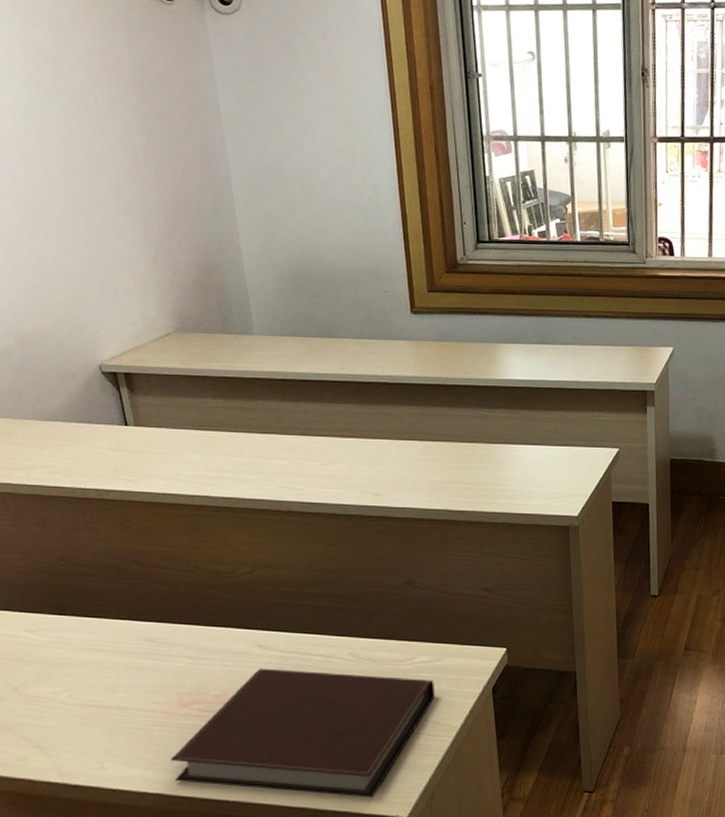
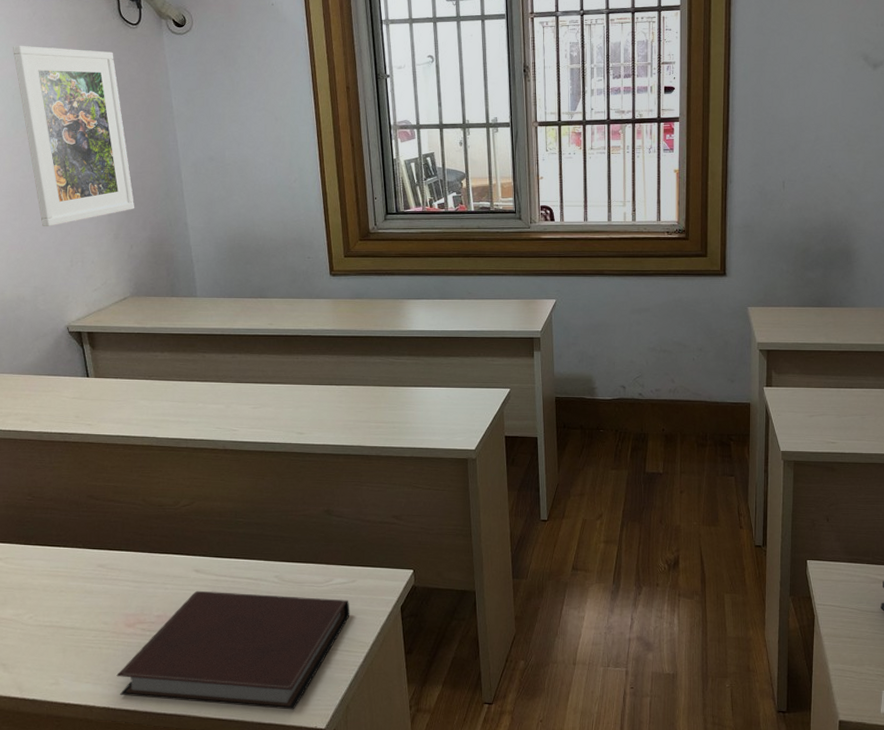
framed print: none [19,20,177,247] -> present [13,45,135,227]

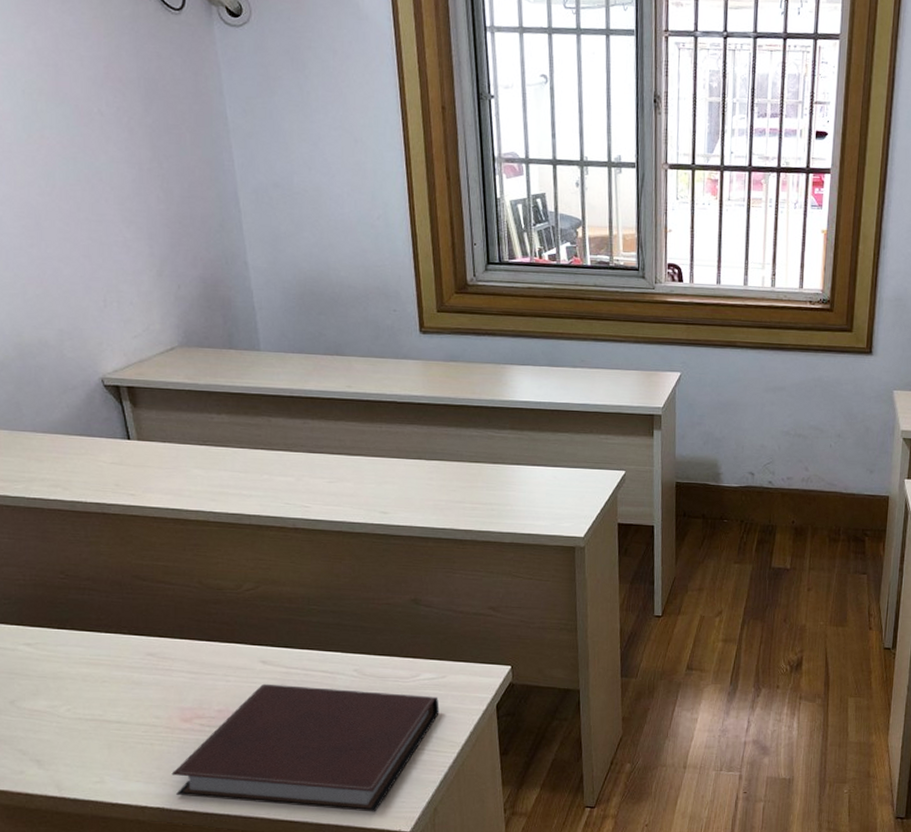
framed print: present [13,45,135,227] -> none [20,25,183,258]

